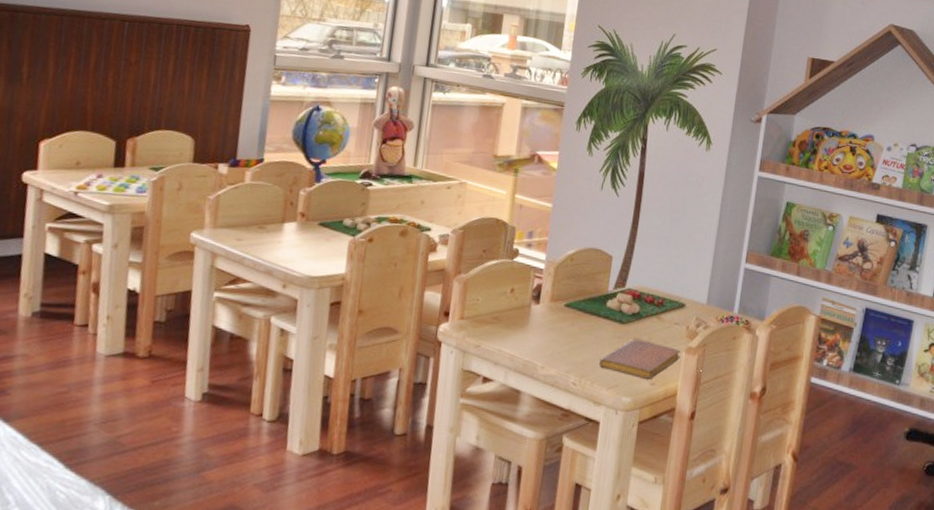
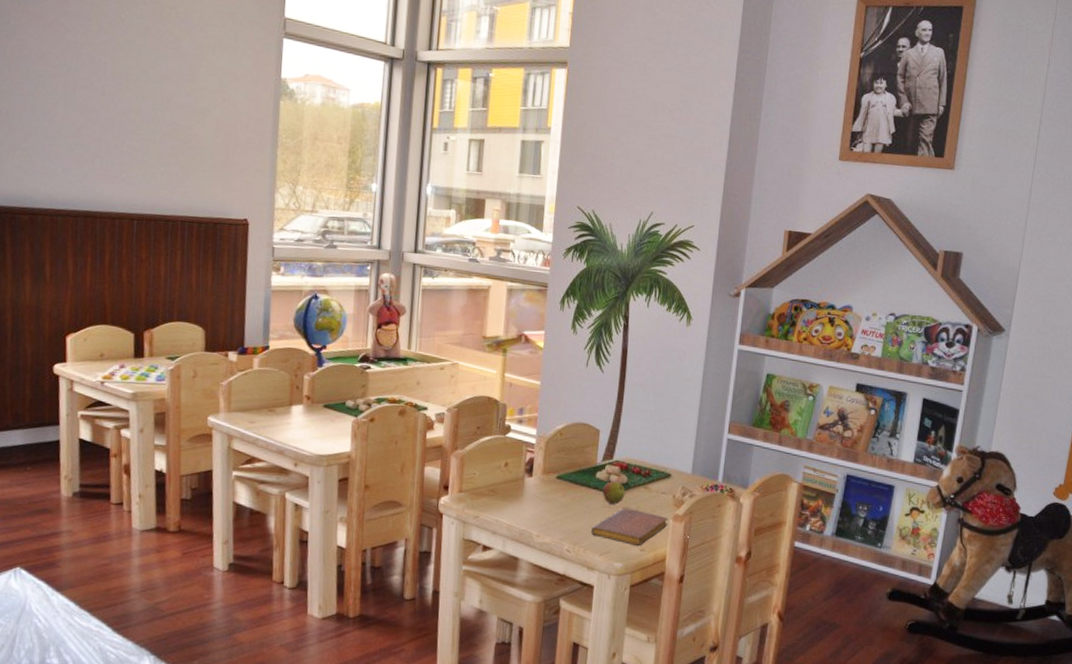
apple: none [612,310,637,335] -> present [602,481,626,505]

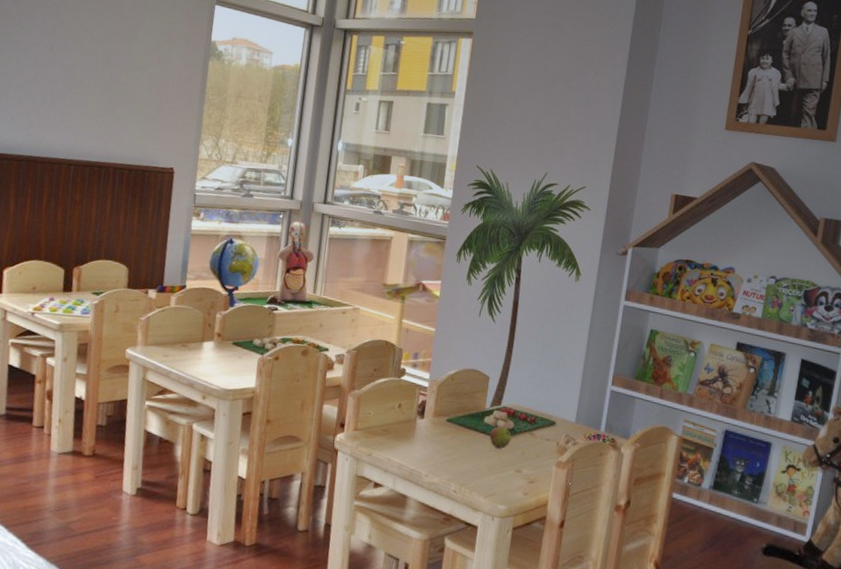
notebook: present [591,508,669,546] -> none [477,452,552,490]

